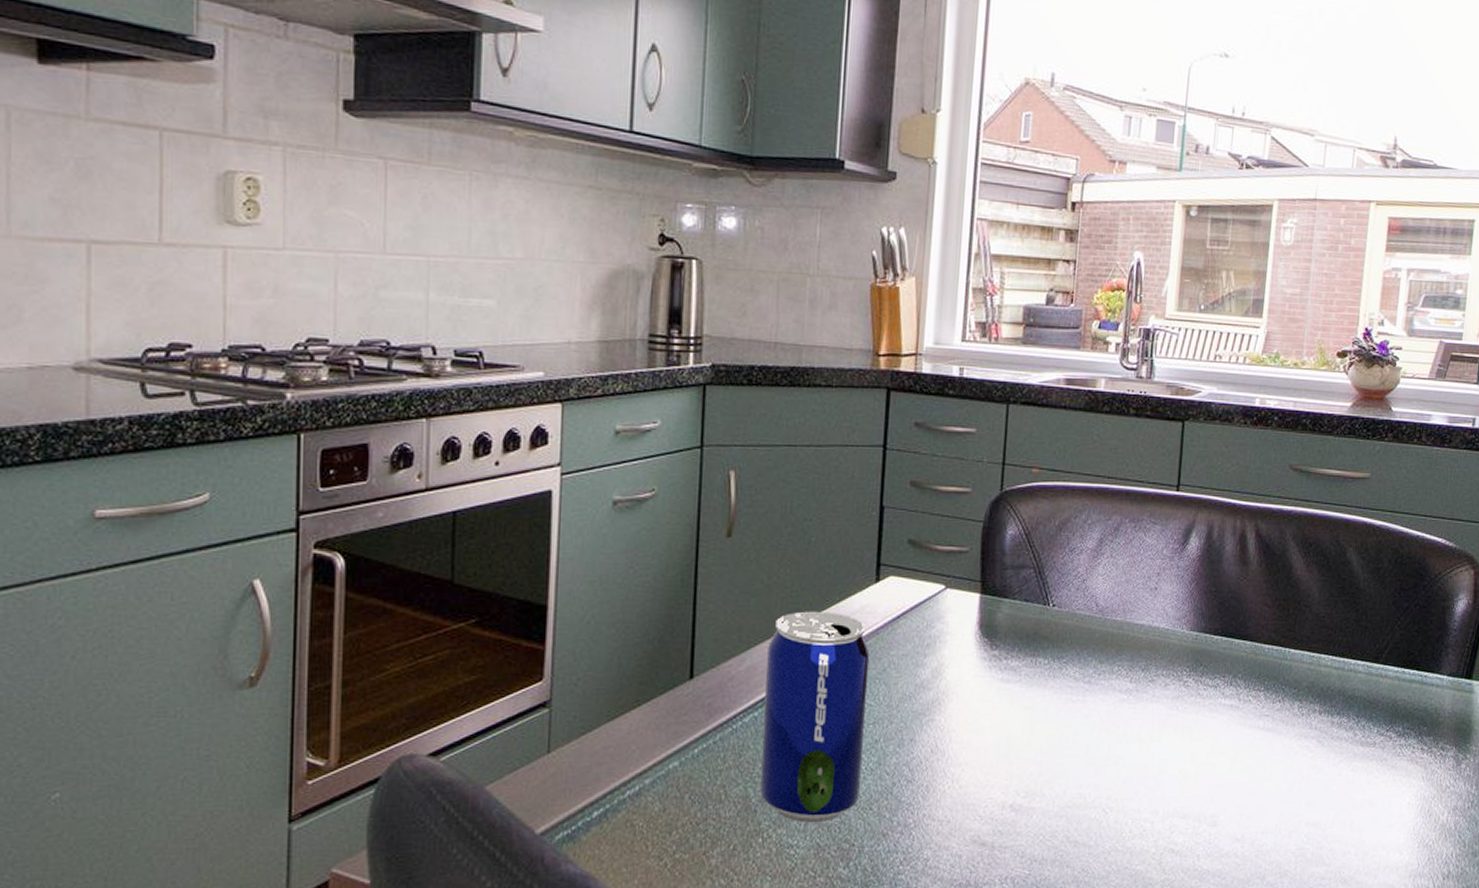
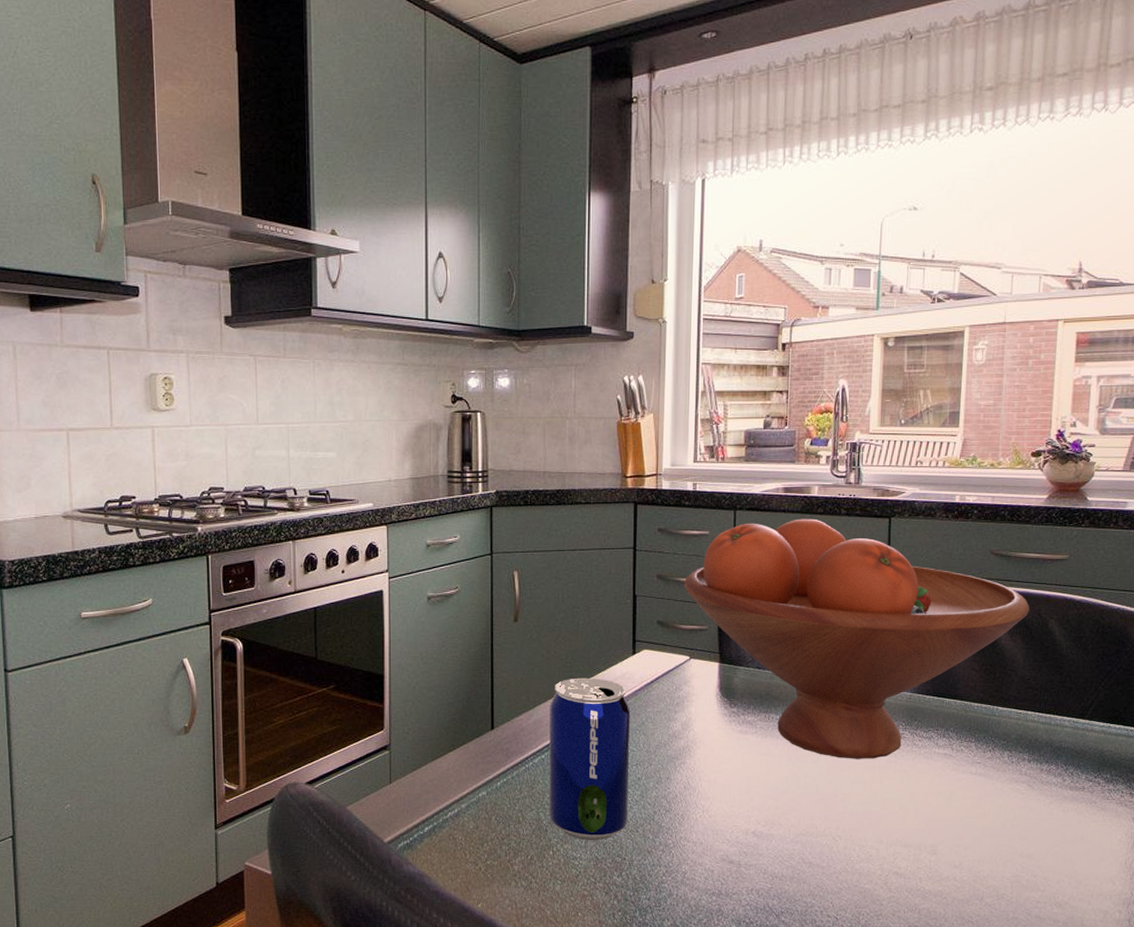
fruit bowl: none [943,417,1328,713] -> present [684,518,1029,759]

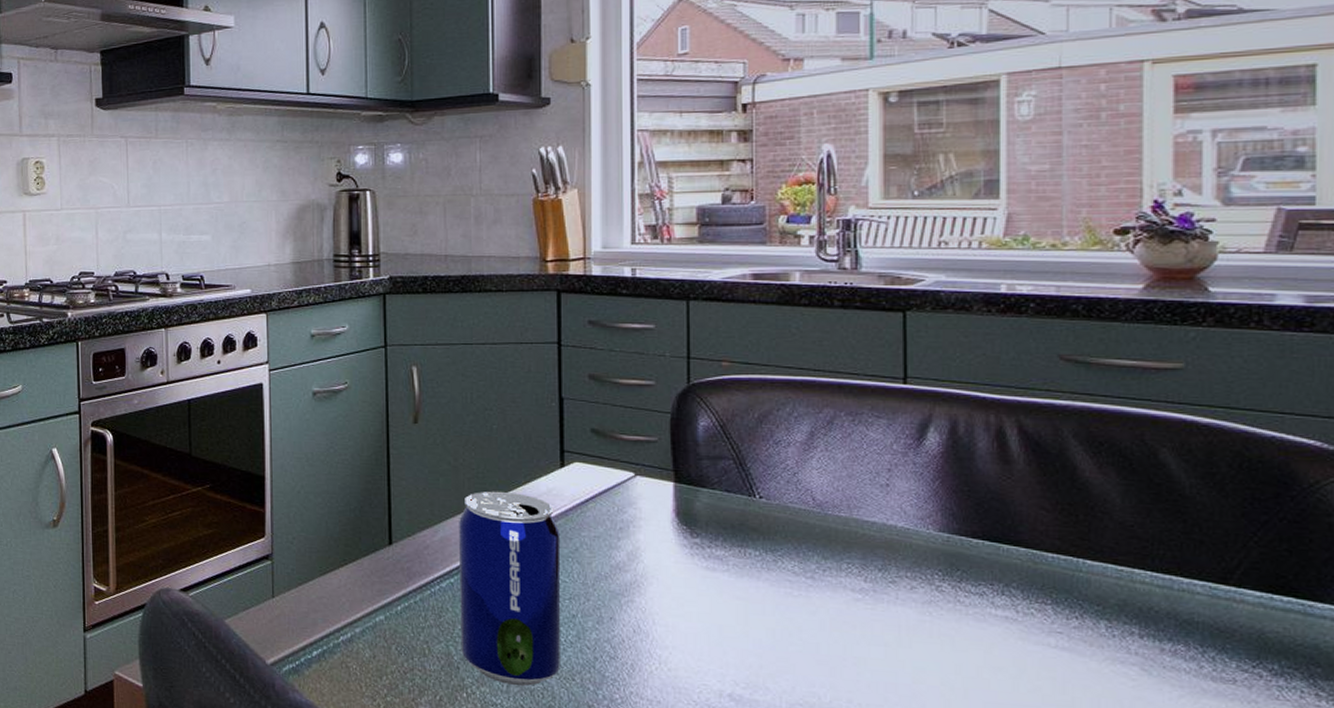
fruit bowl: present [684,518,1029,759] -> none [624,311,1126,616]

